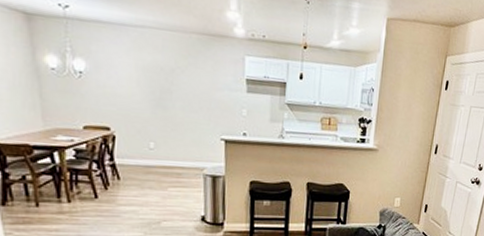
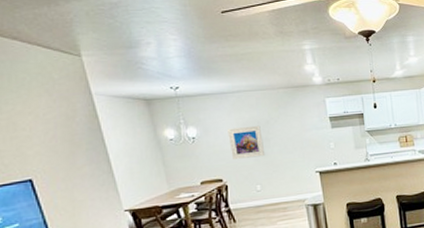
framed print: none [123,69,165,111] -> present [228,125,266,159]

